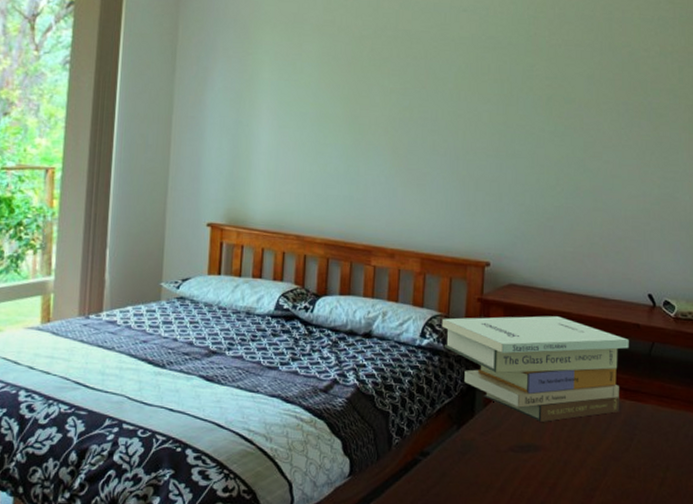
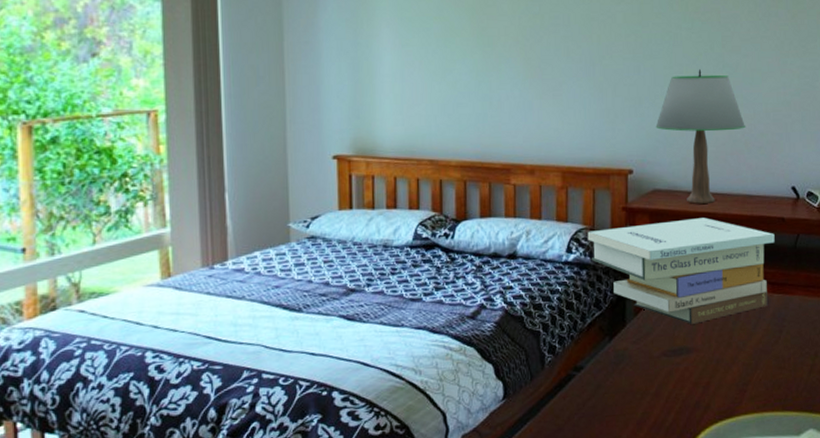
table lamp: none [514,171,605,304] -> present [655,68,747,205]

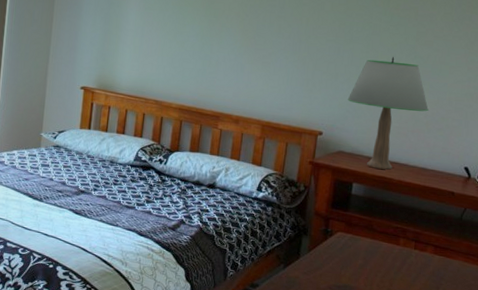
books: present [587,218,775,324] -> none [276,176,443,268]

